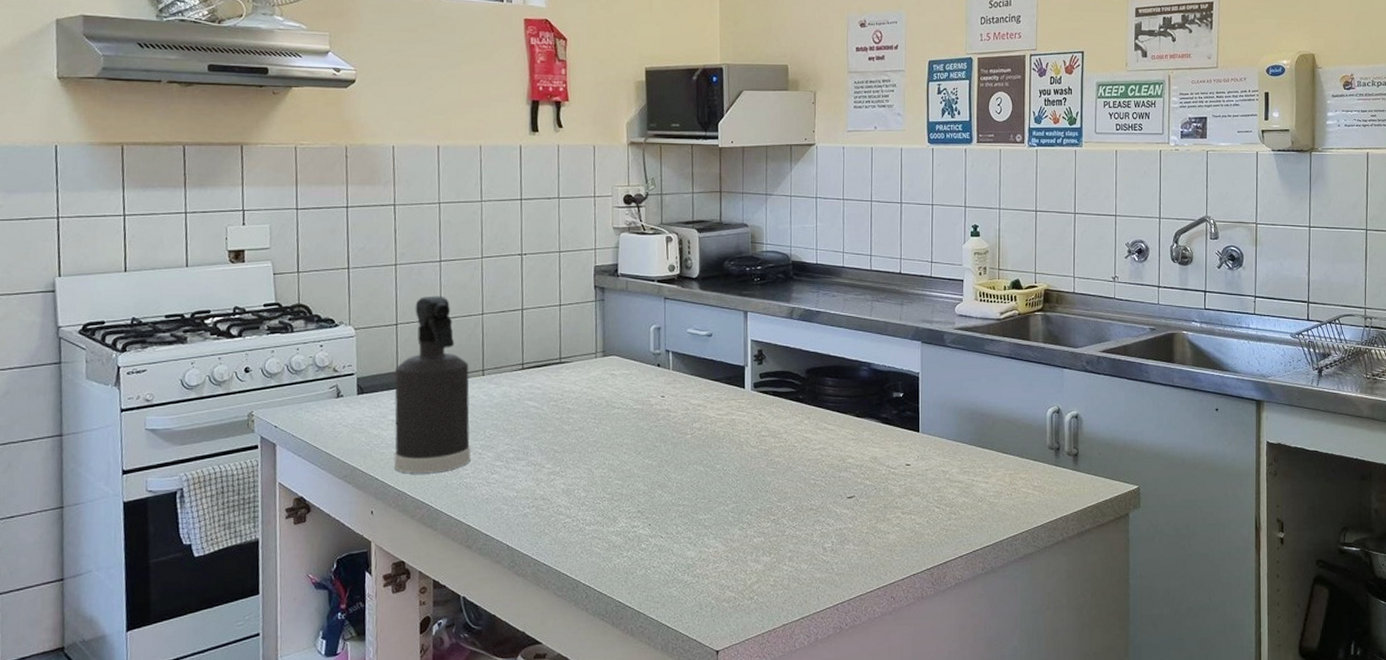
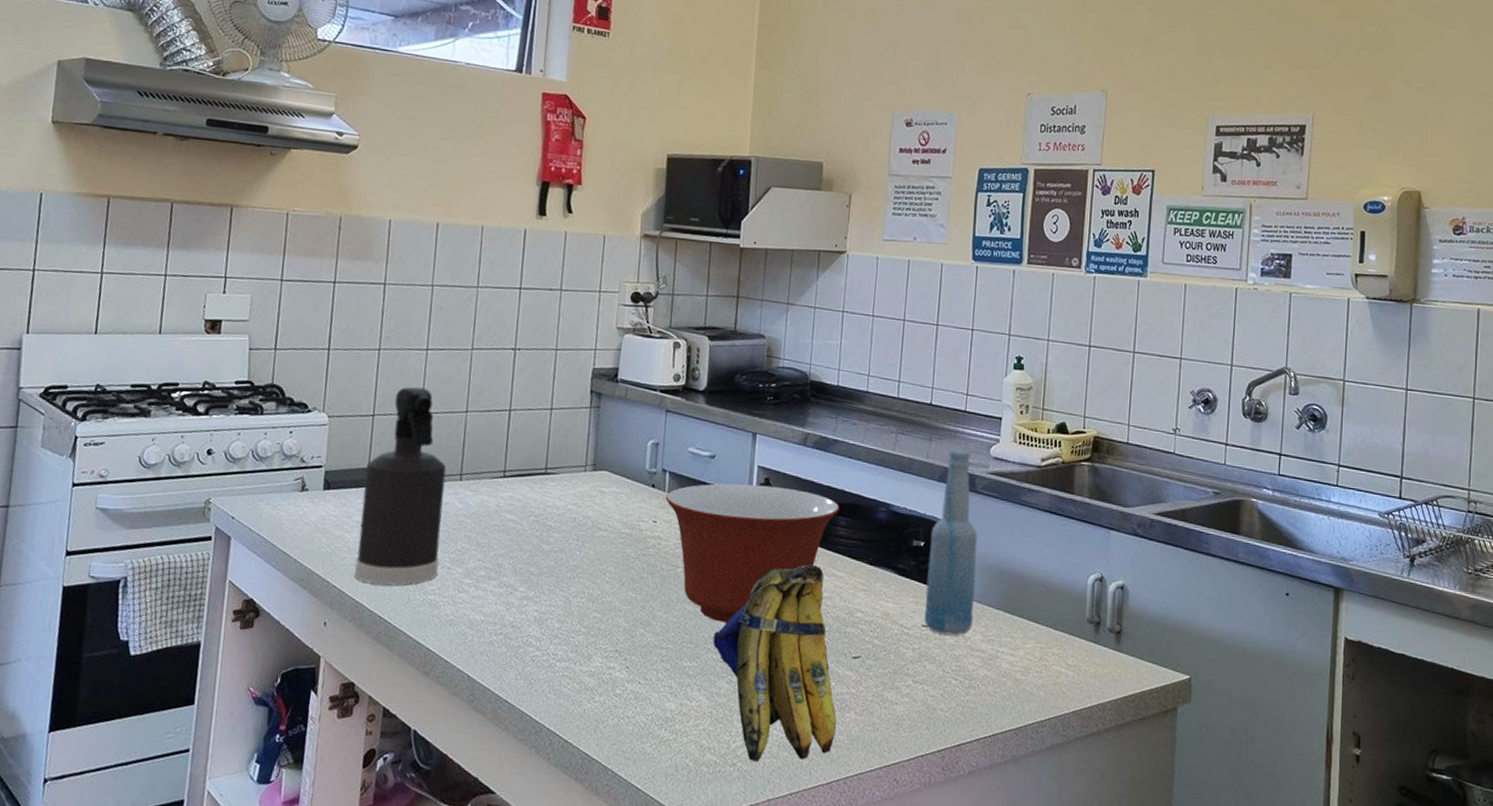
mixing bowl: none [670,356,826,478] -> present [665,483,840,623]
banana: none [724,421,837,594] -> present [712,564,836,762]
bottle: none [907,310,950,471] -> present [923,449,978,636]

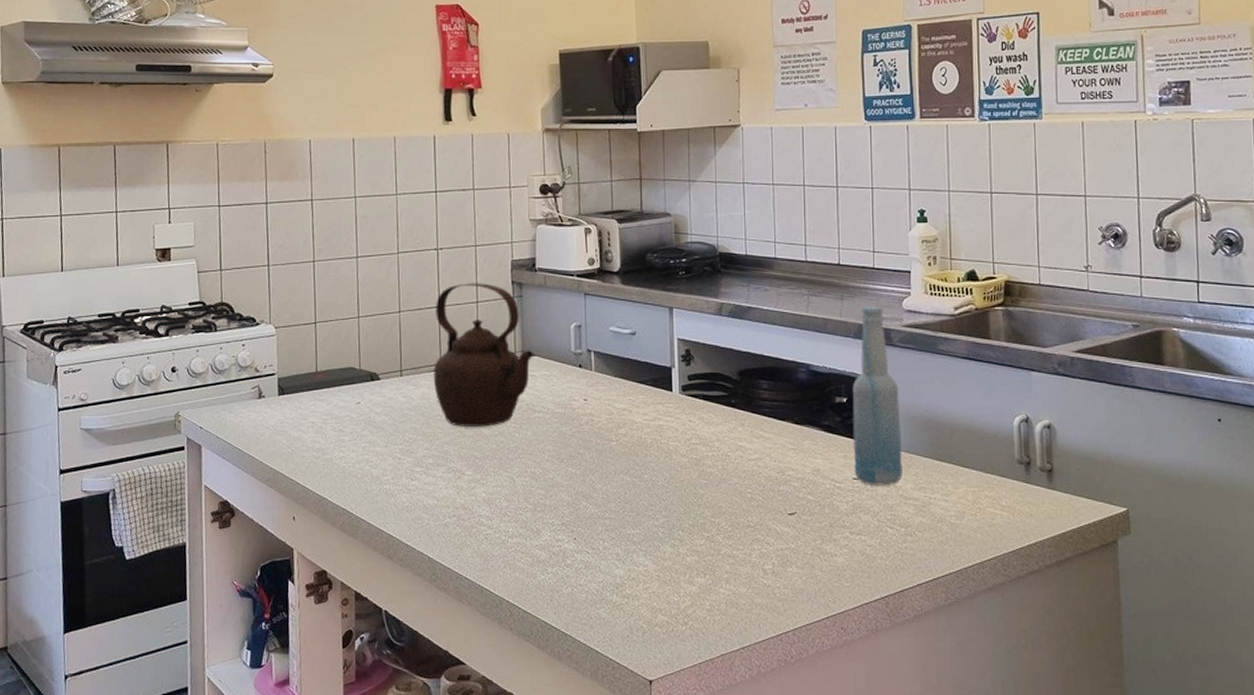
spray bottle: present [353,386,447,585] -> none [314,293,390,479]
teapot: none [494,388,608,542] -> present [433,283,537,427]
mixing bowl: present [665,483,840,623] -> none [592,356,760,490]
banana: present [712,564,836,762] -> none [653,428,779,619]

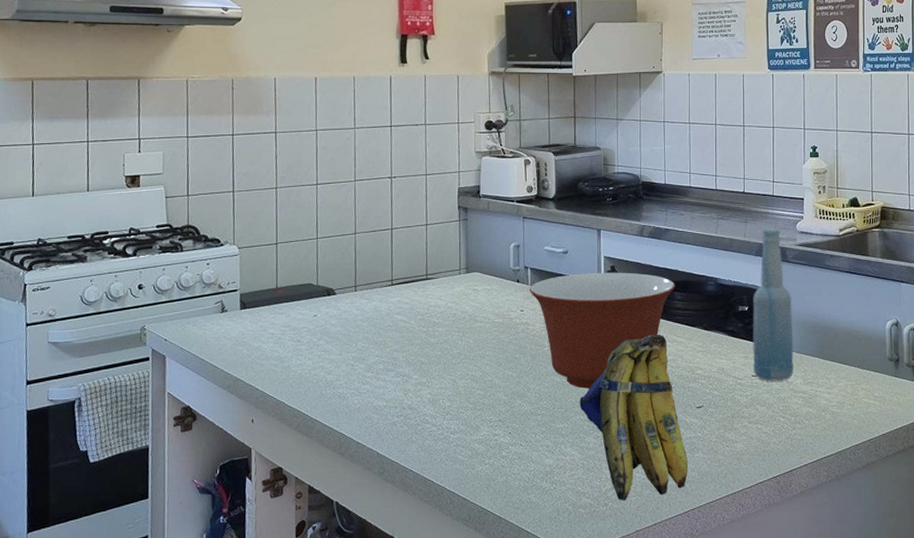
teapot: present [433,283,537,427] -> none [385,208,479,336]
mixing bowl: none [592,356,760,490] -> present [529,272,675,389]
banana: none [653,428,779,619] -> present [579,334,688,500]

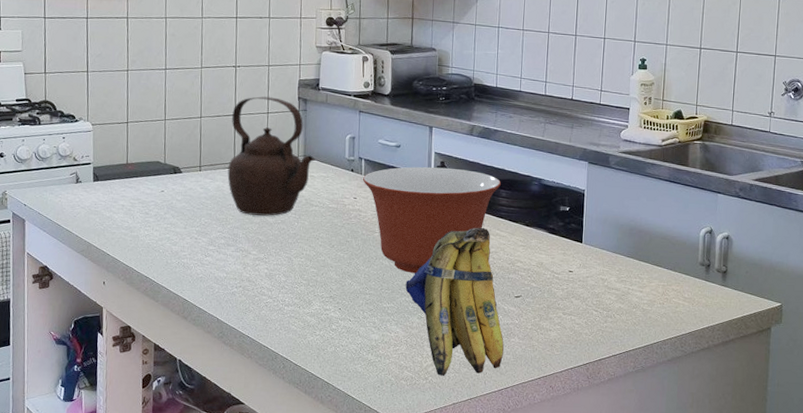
teapot: none [385,208,479,336] -> present [227,96,316,216]
bottle: present [753,228,794,381] -> none [570,134,612,278]

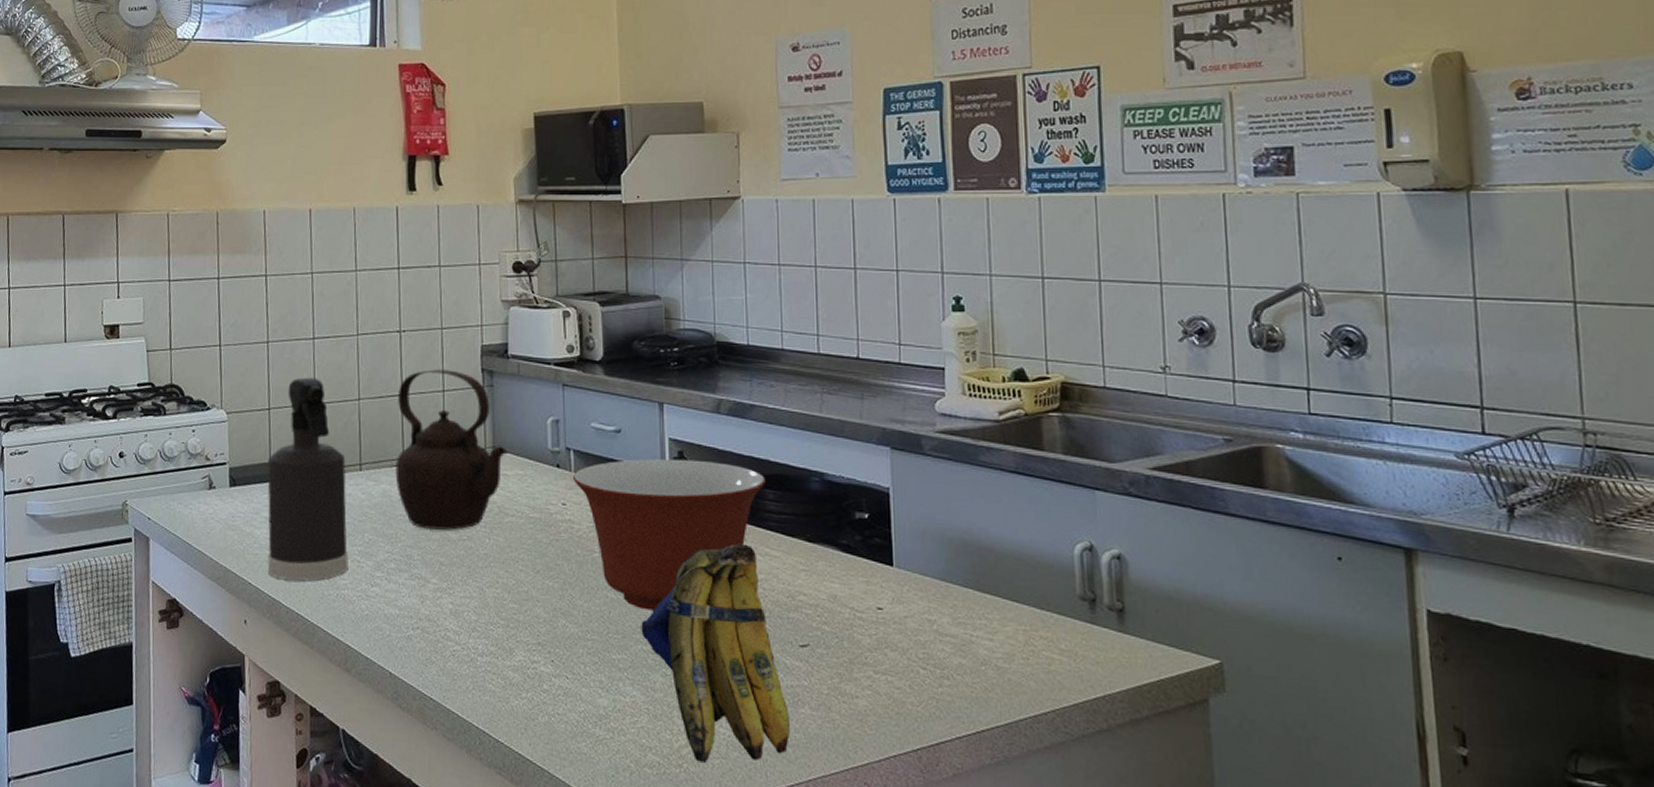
spray bottle: none [122,99,189,253] -> present [267,377,349,581]

